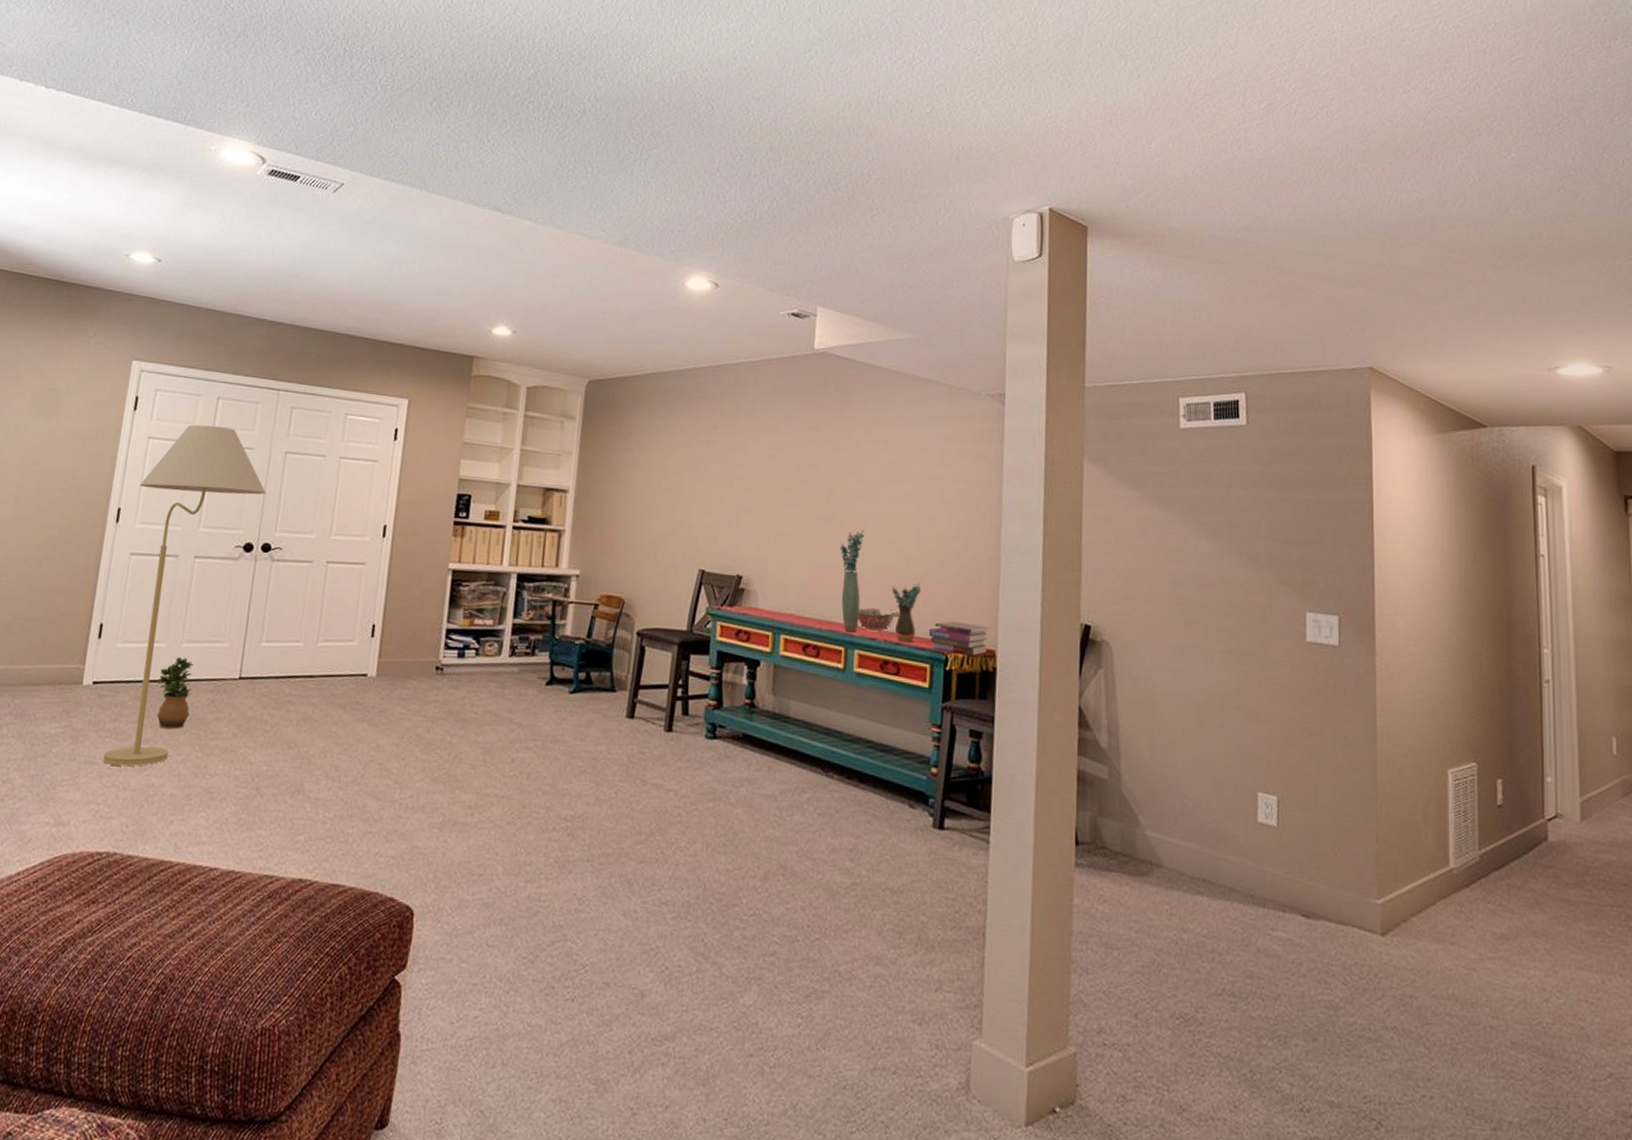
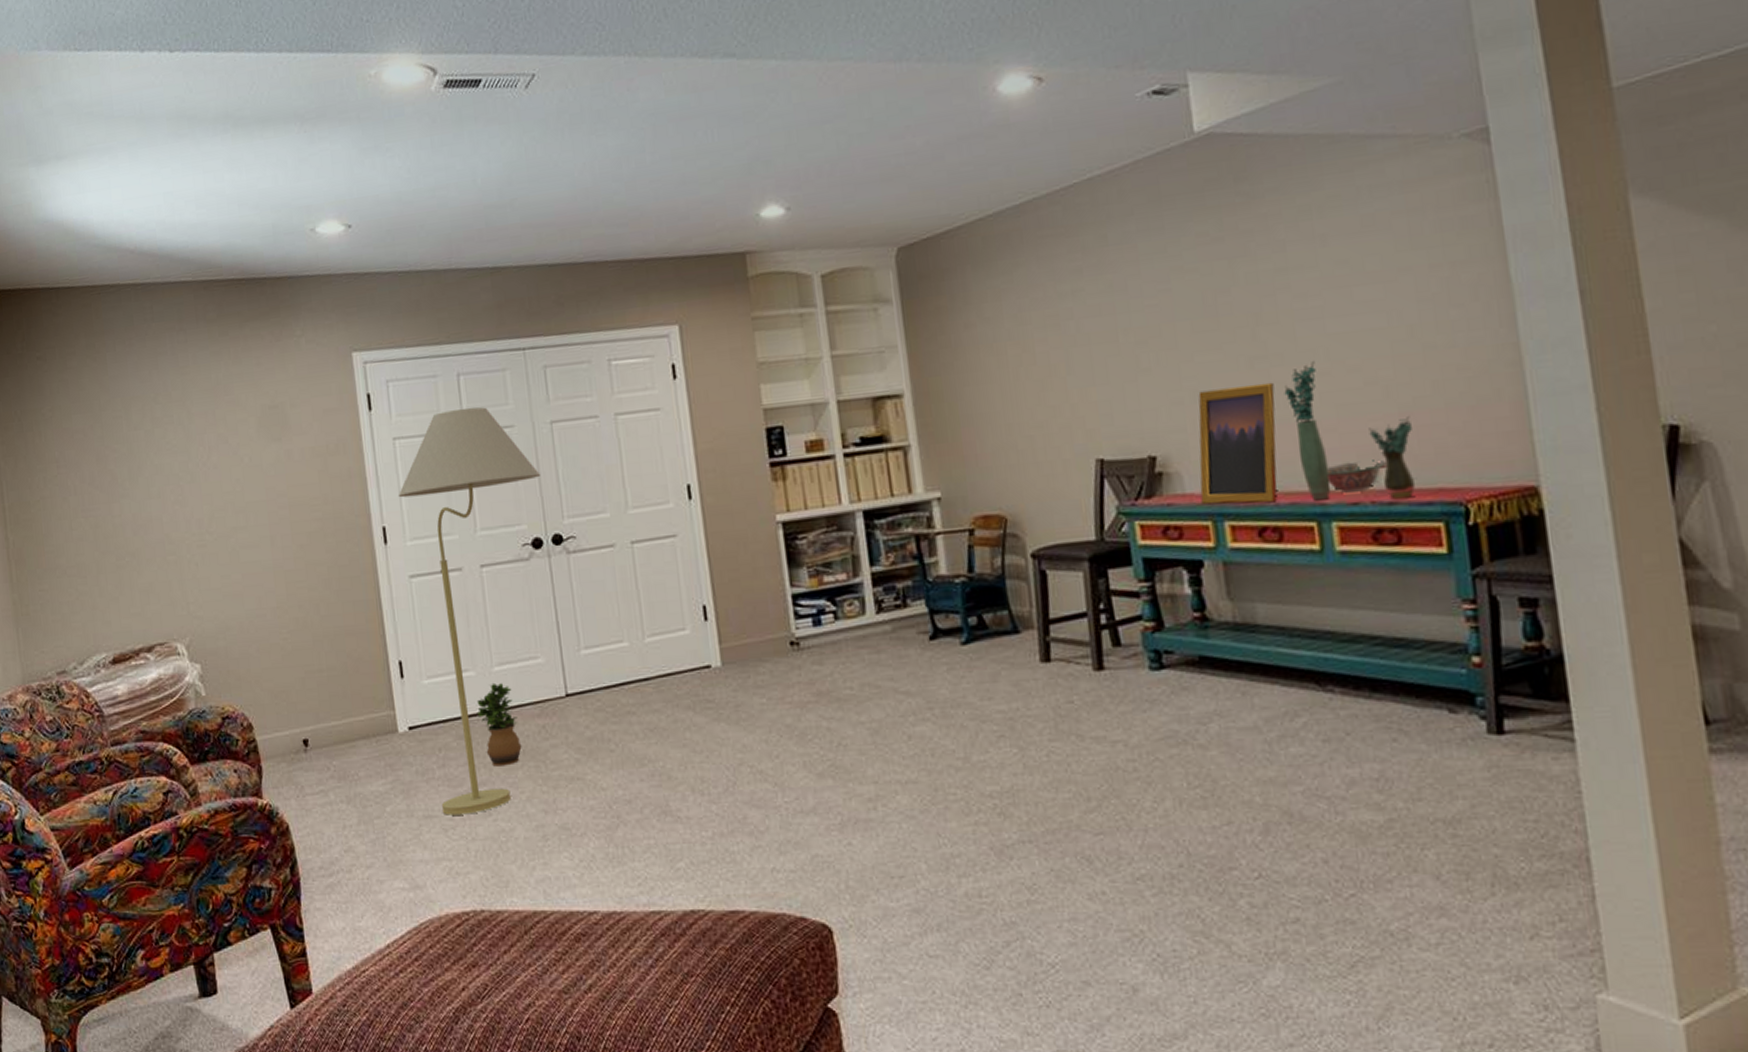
picture frame: none [767,534,834,627] -> present [1198,382,1278,505]
books: present [928,621,990,656] -> none [1433,455,1525,502]

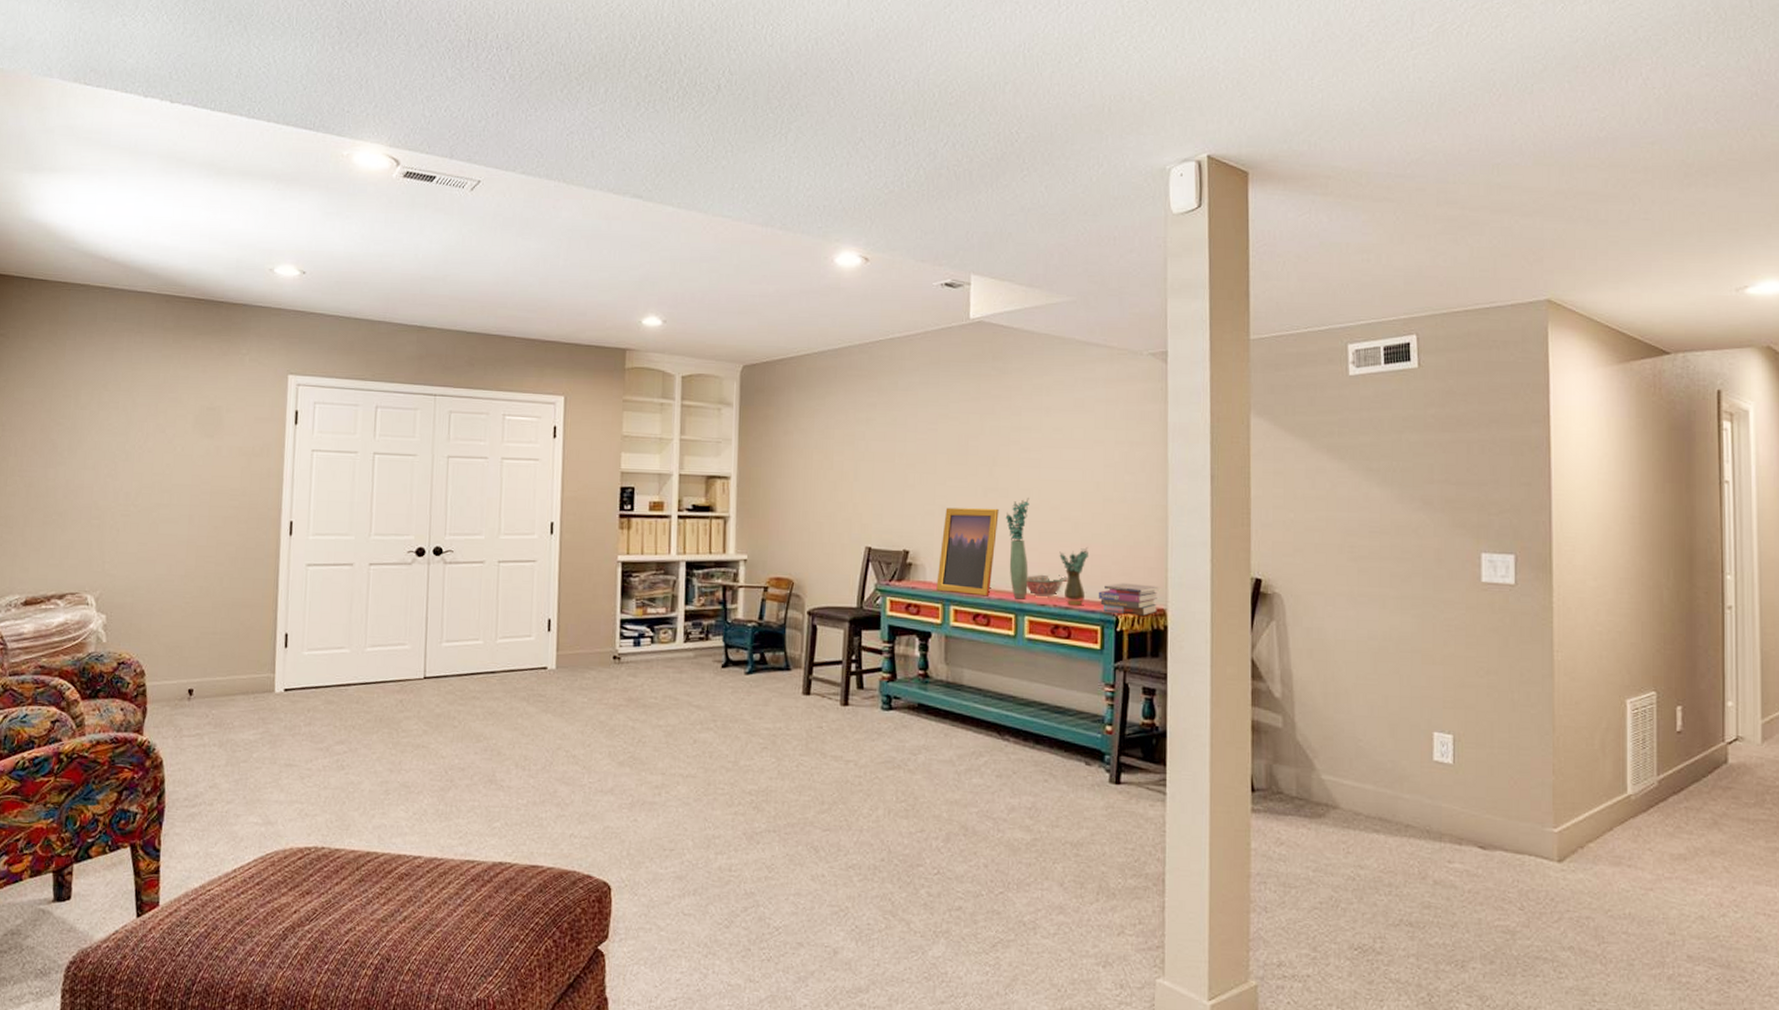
floor lamp: present [398,407,540,815] -> none [302,435,432,767]
potted plant: present [476,682,522,767] -> none [345,660,380,730]
books: none [1433,455,1525,502] -> present [1098,583,1160,616]

